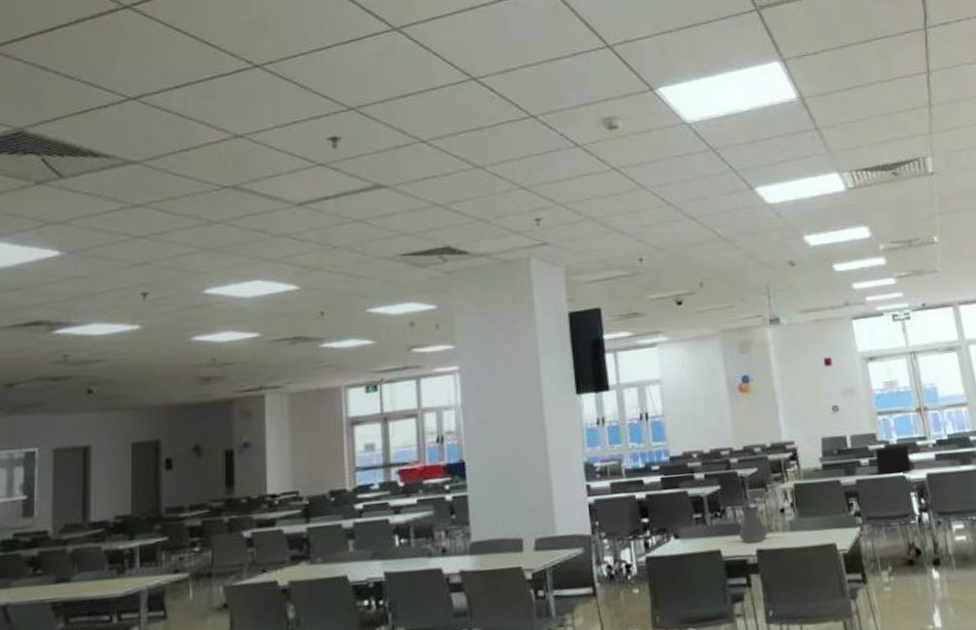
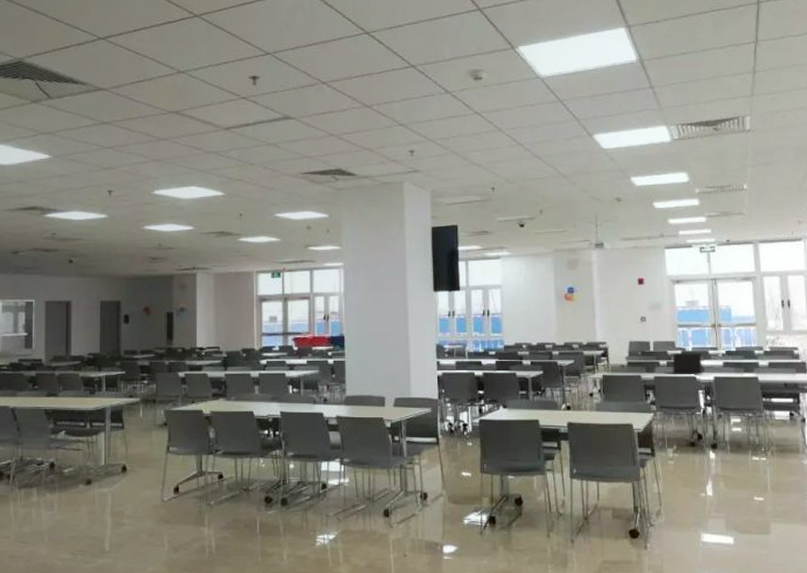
coffee pot: present [737,501,767,544] -> none [554,384,577,417]

